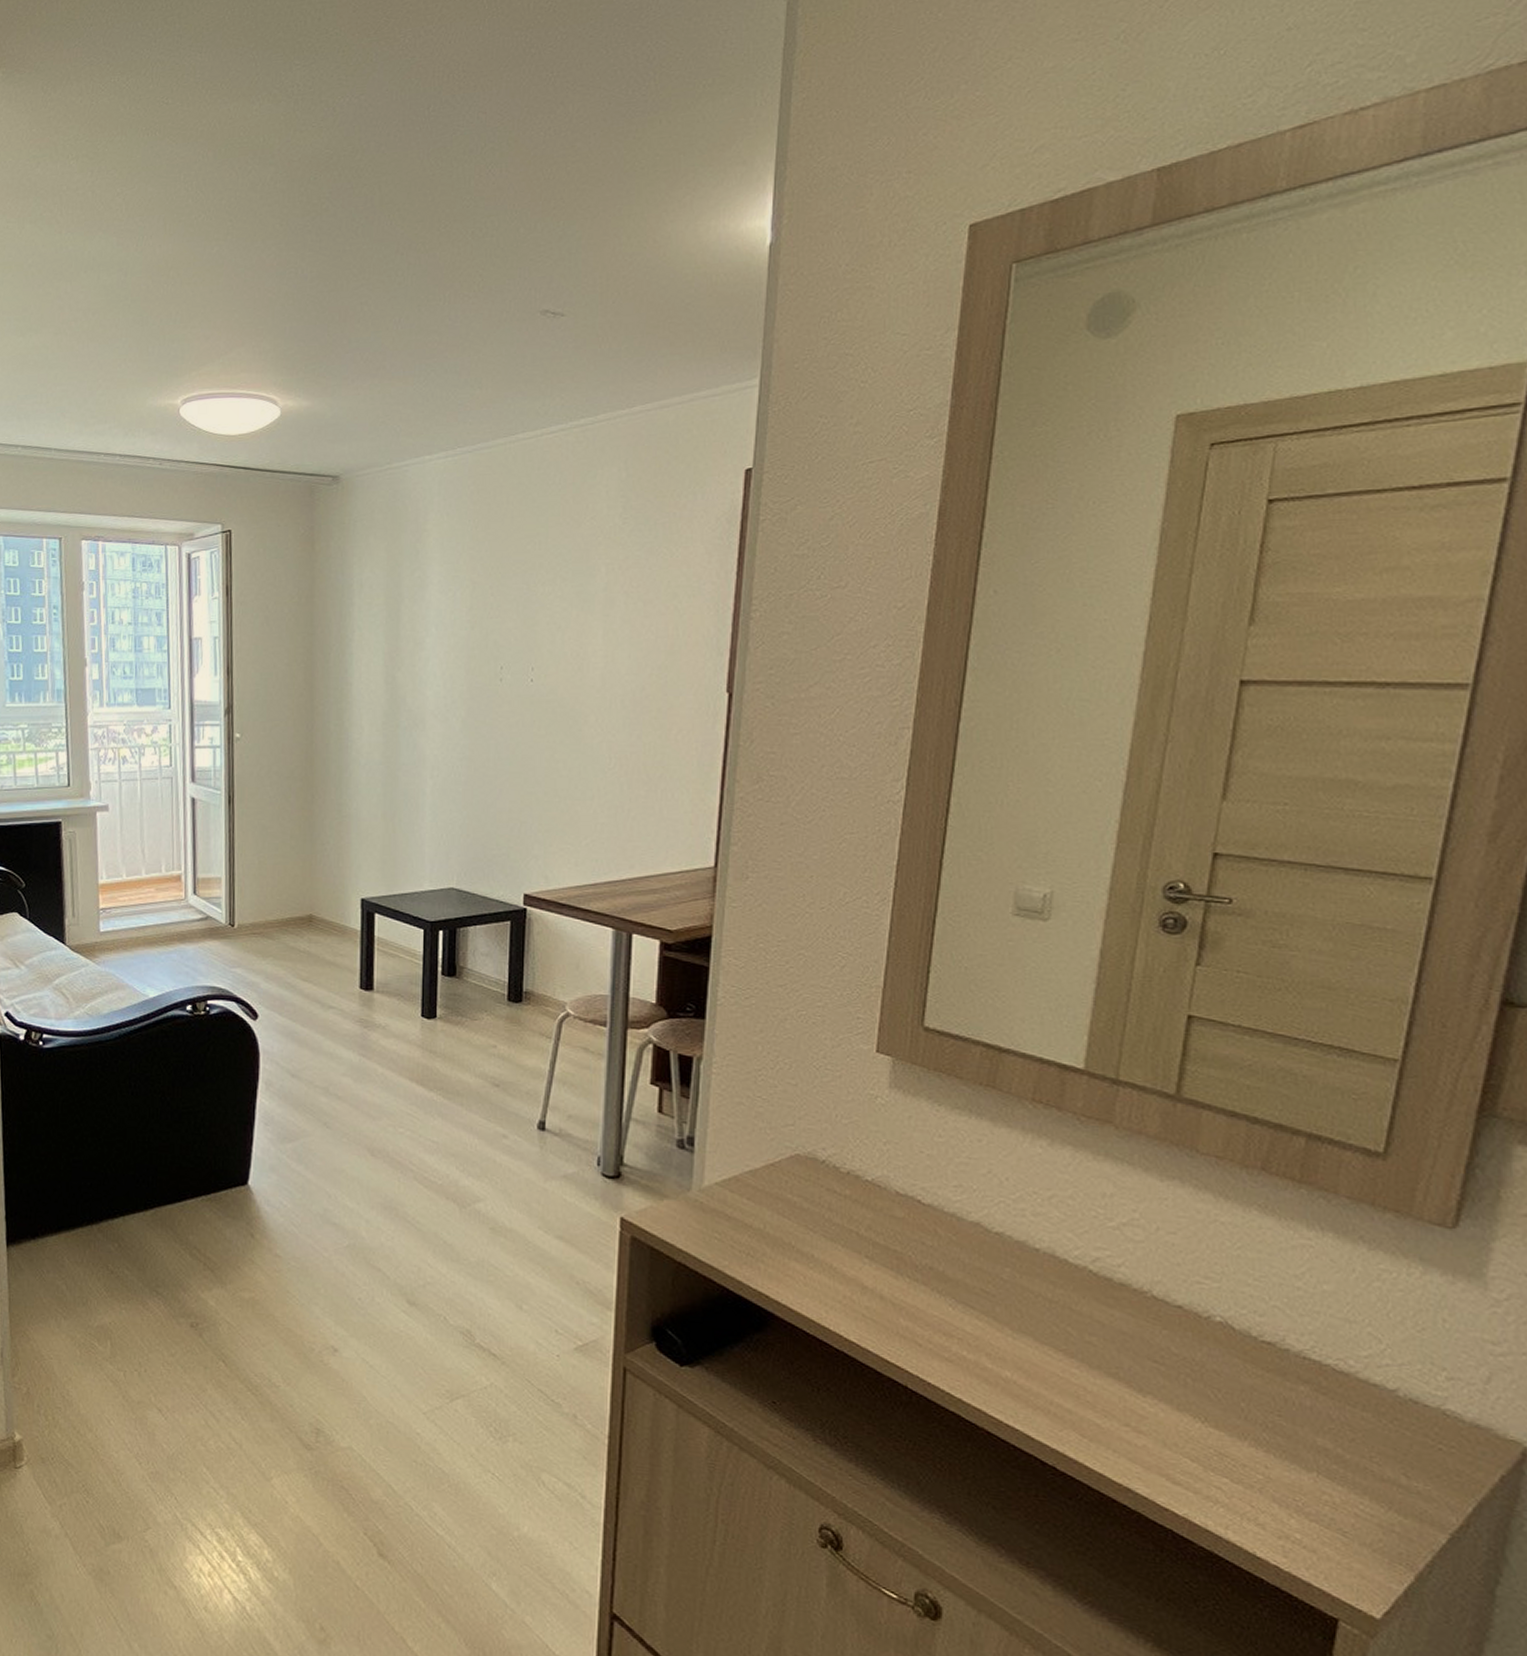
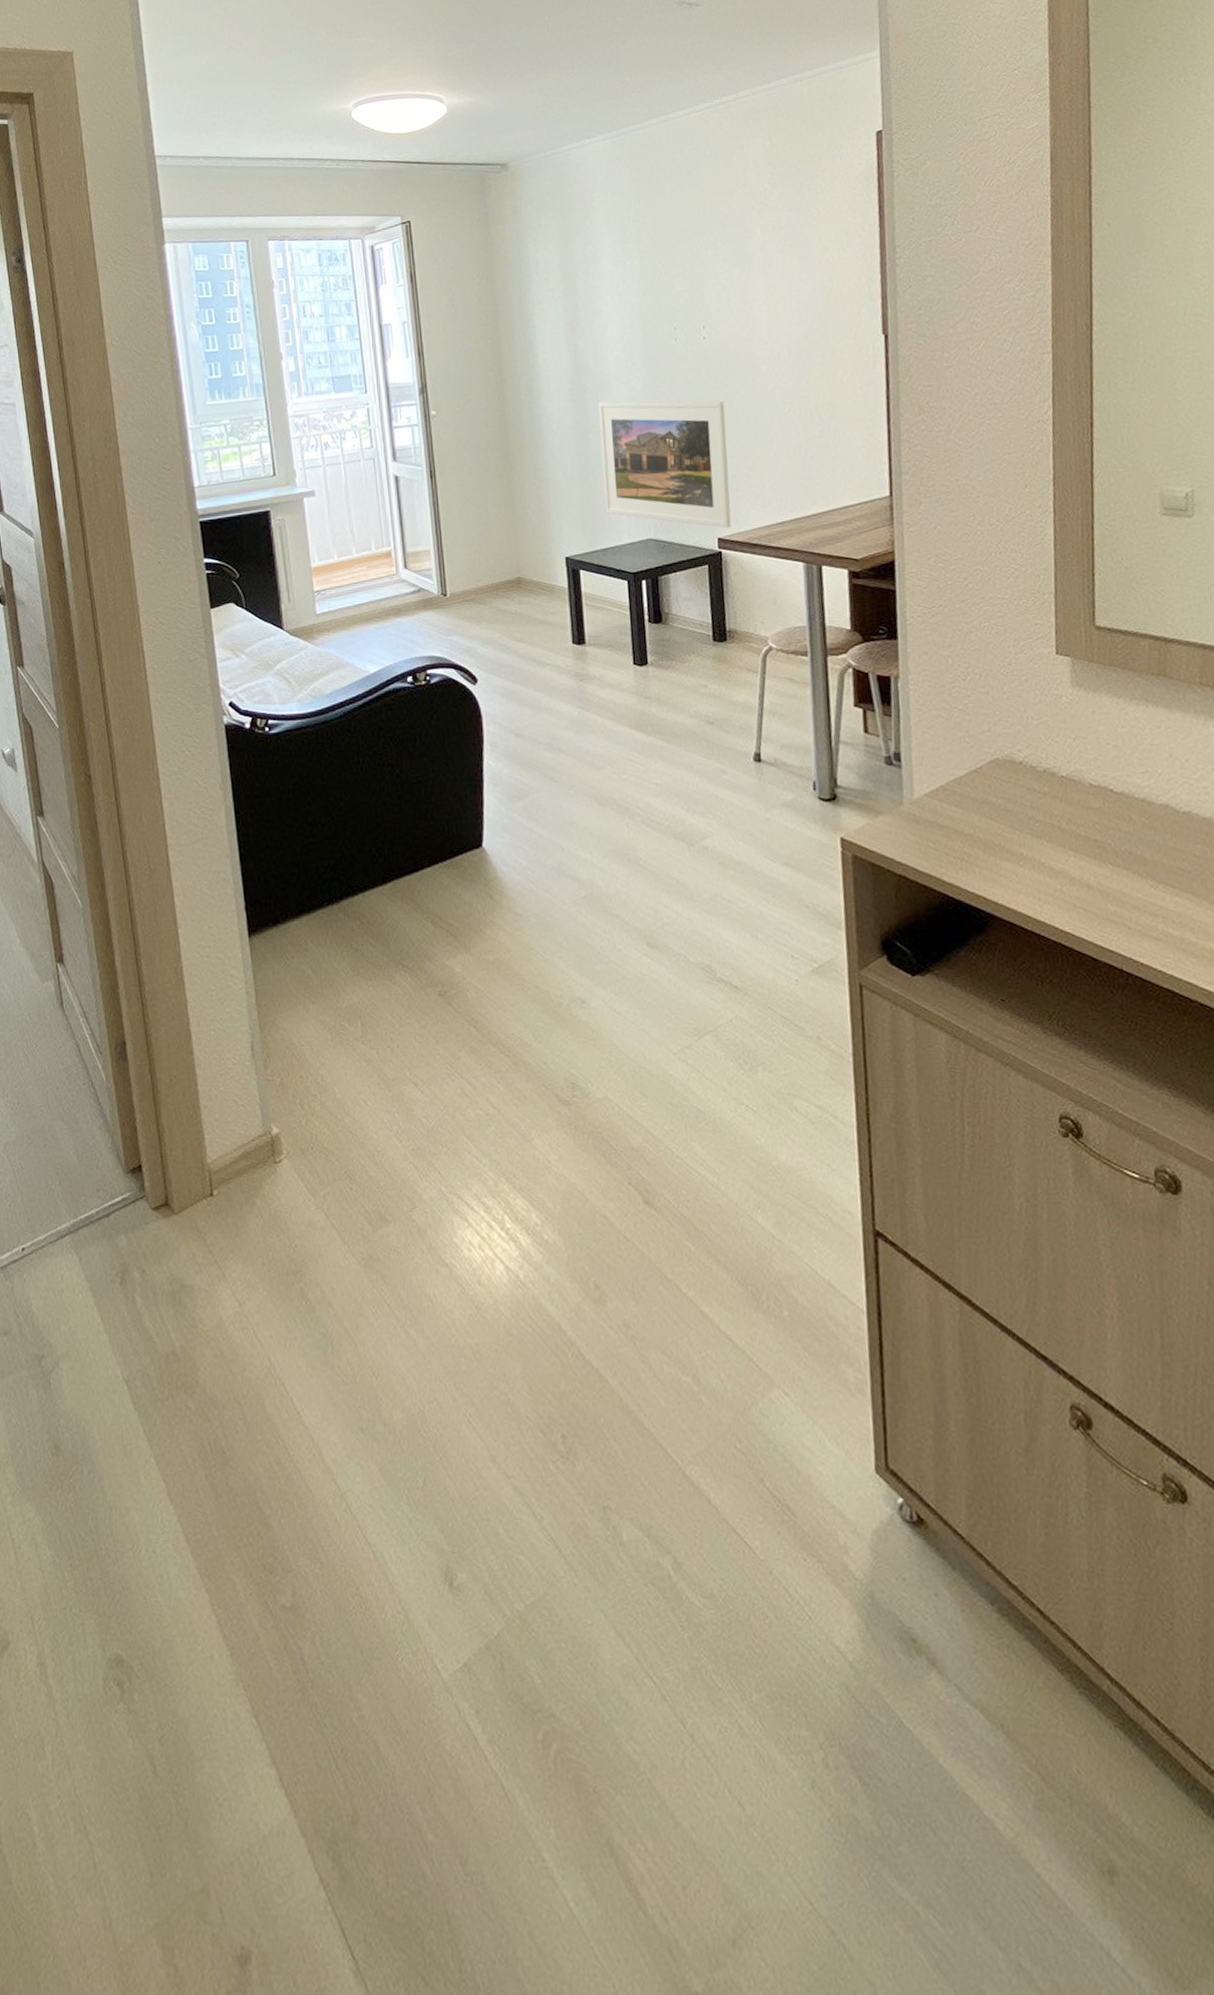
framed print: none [408,739,547,885] -> present [598,400,732,529]

